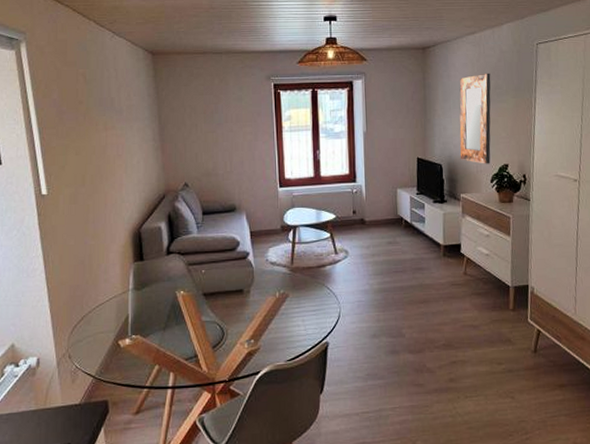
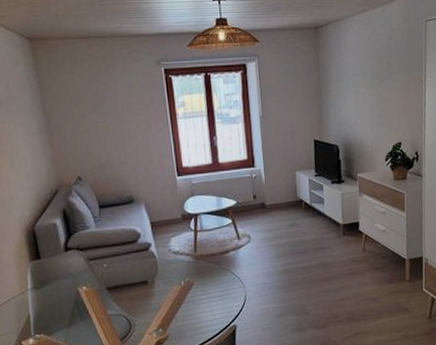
home mirror: present [459,73,491,164] -> none [352,51,385,143]

